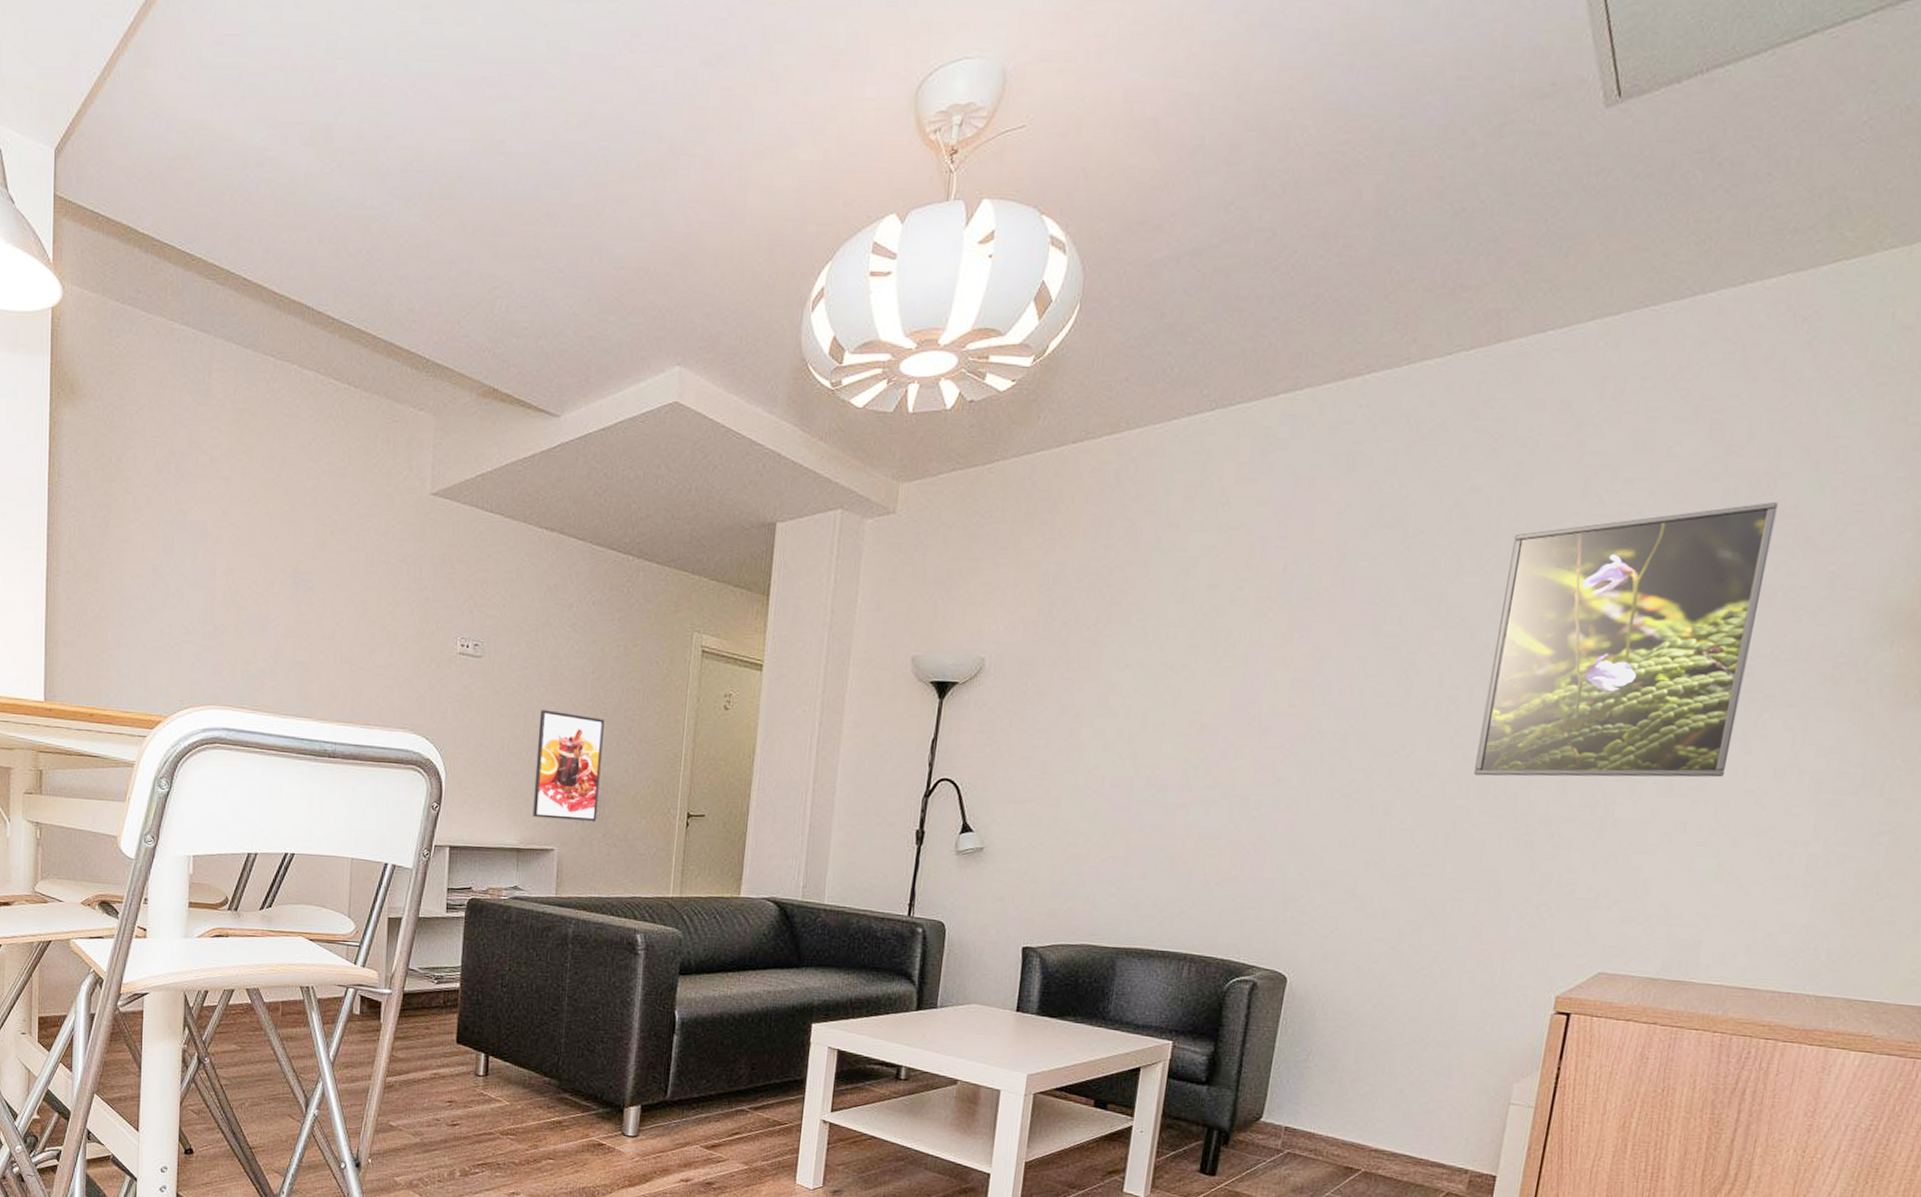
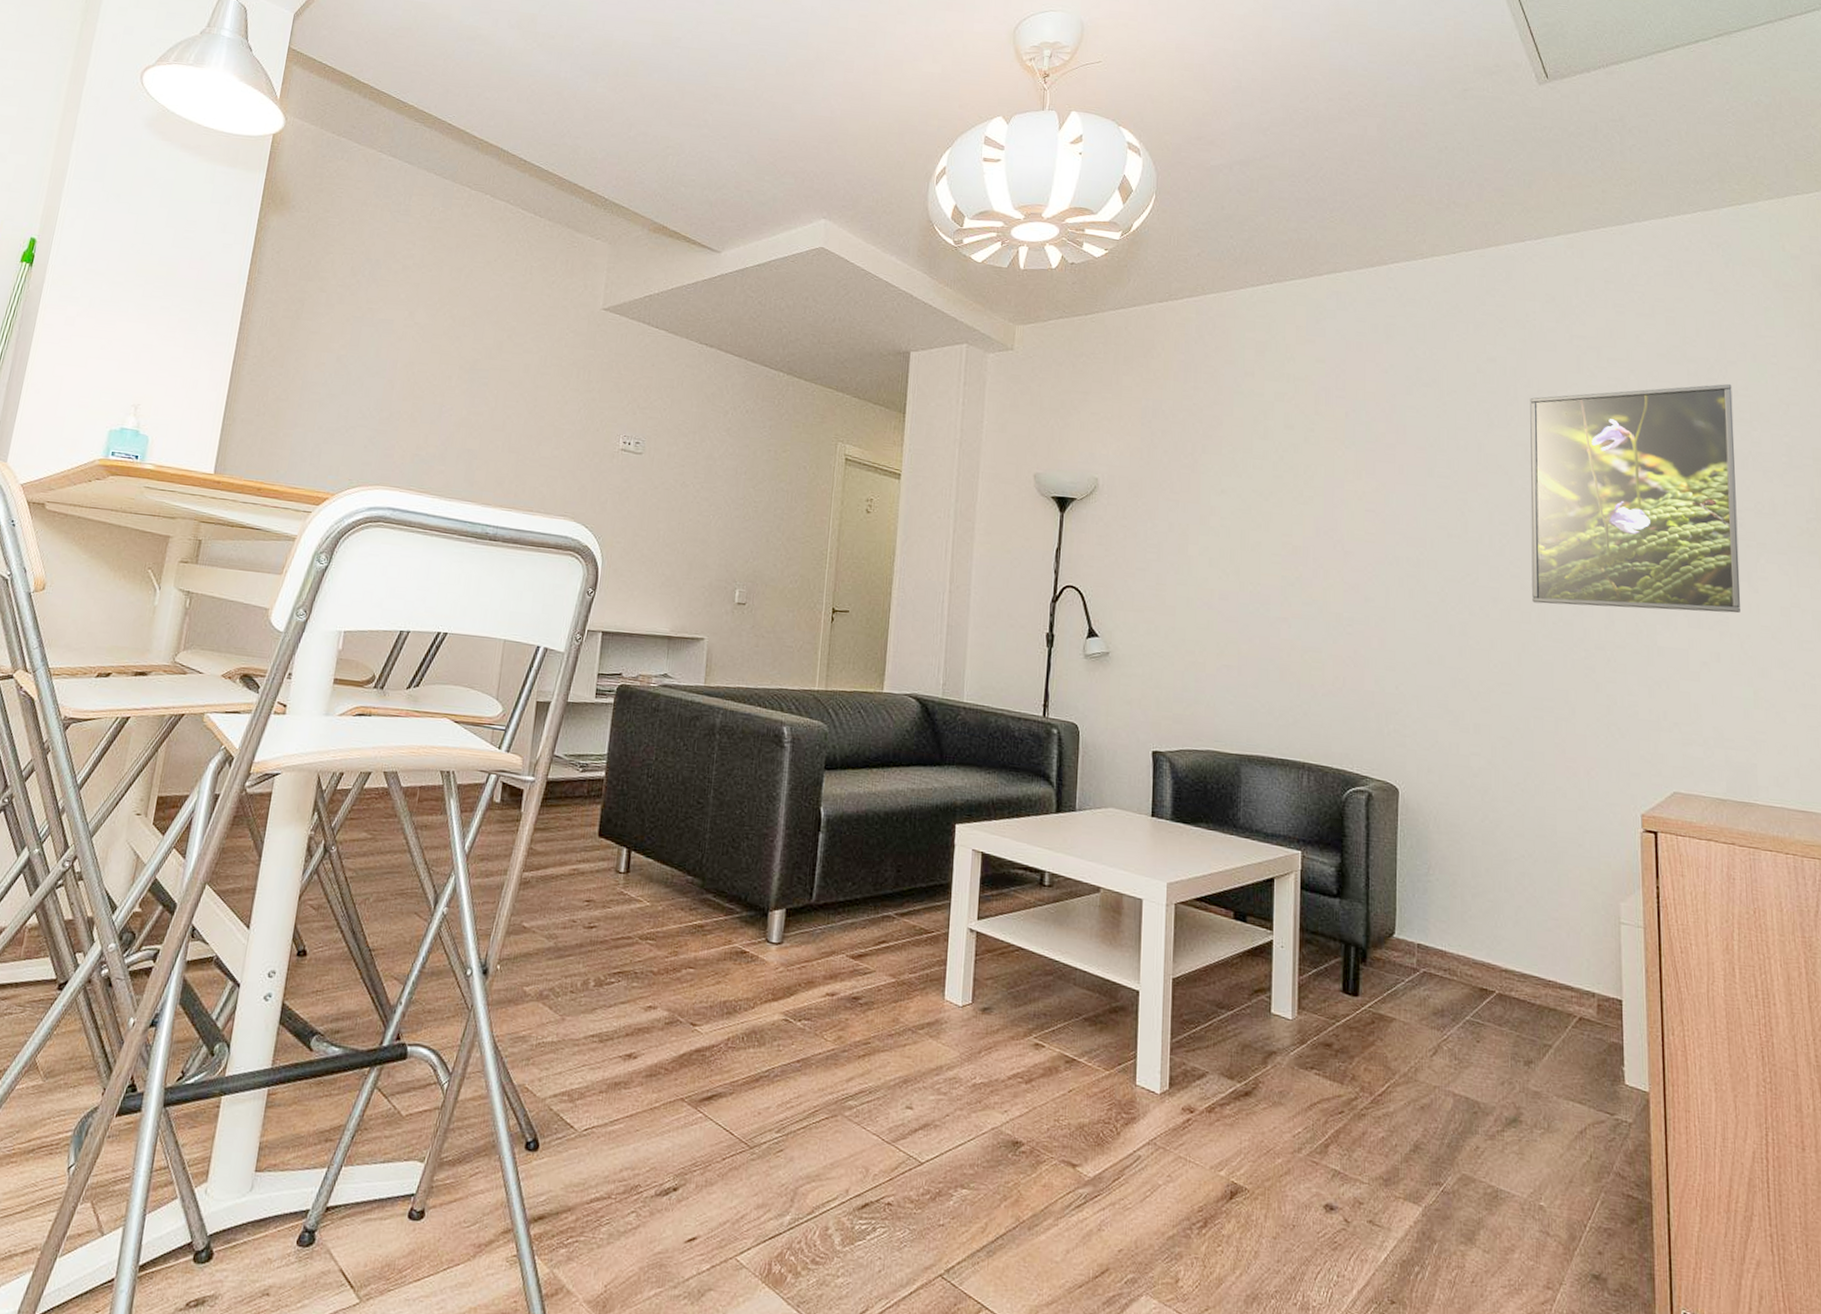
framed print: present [532,710,604,821] -> none [684,505,755,613]

